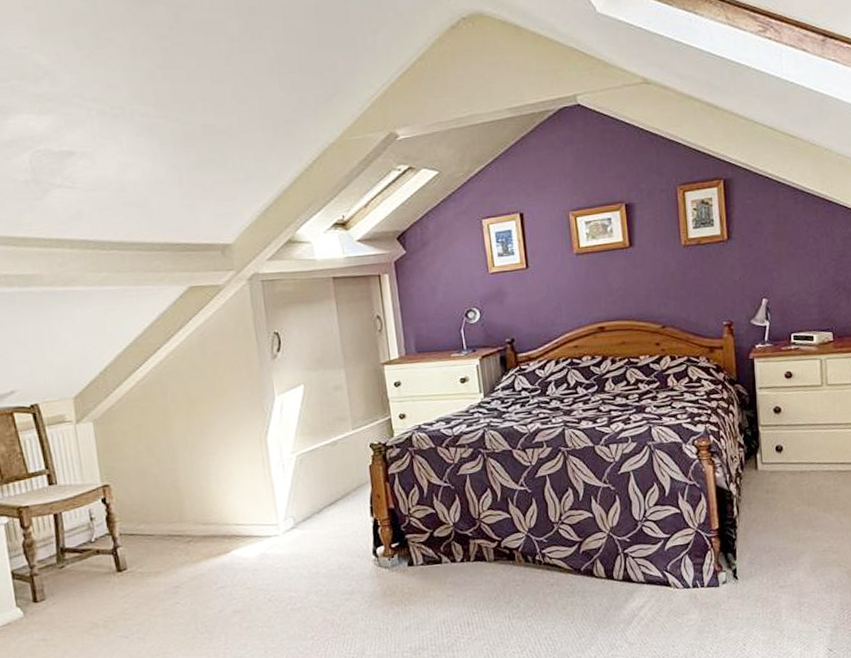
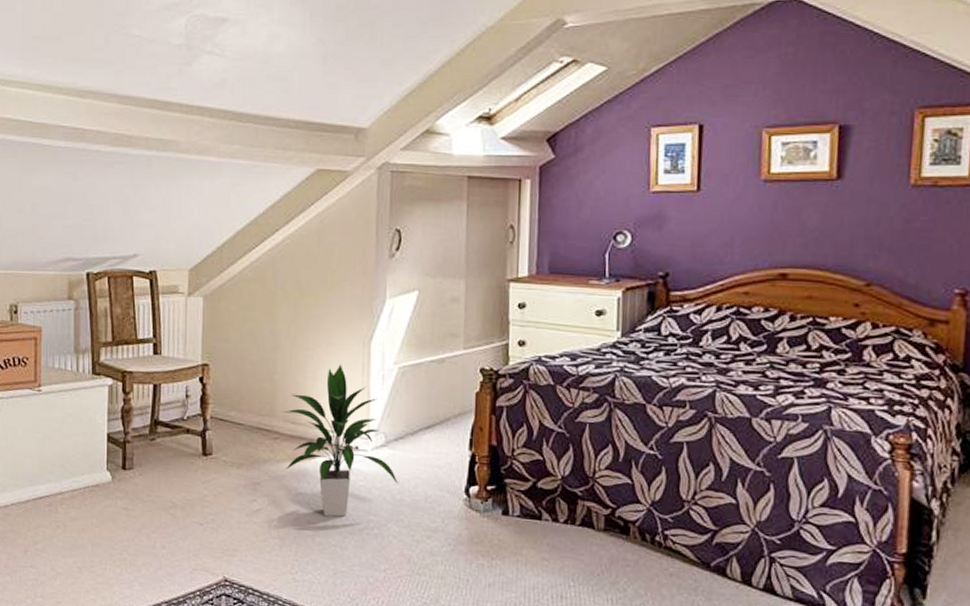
indoor plant: none [191,462,313,603] -> present [281,364,399,517]

